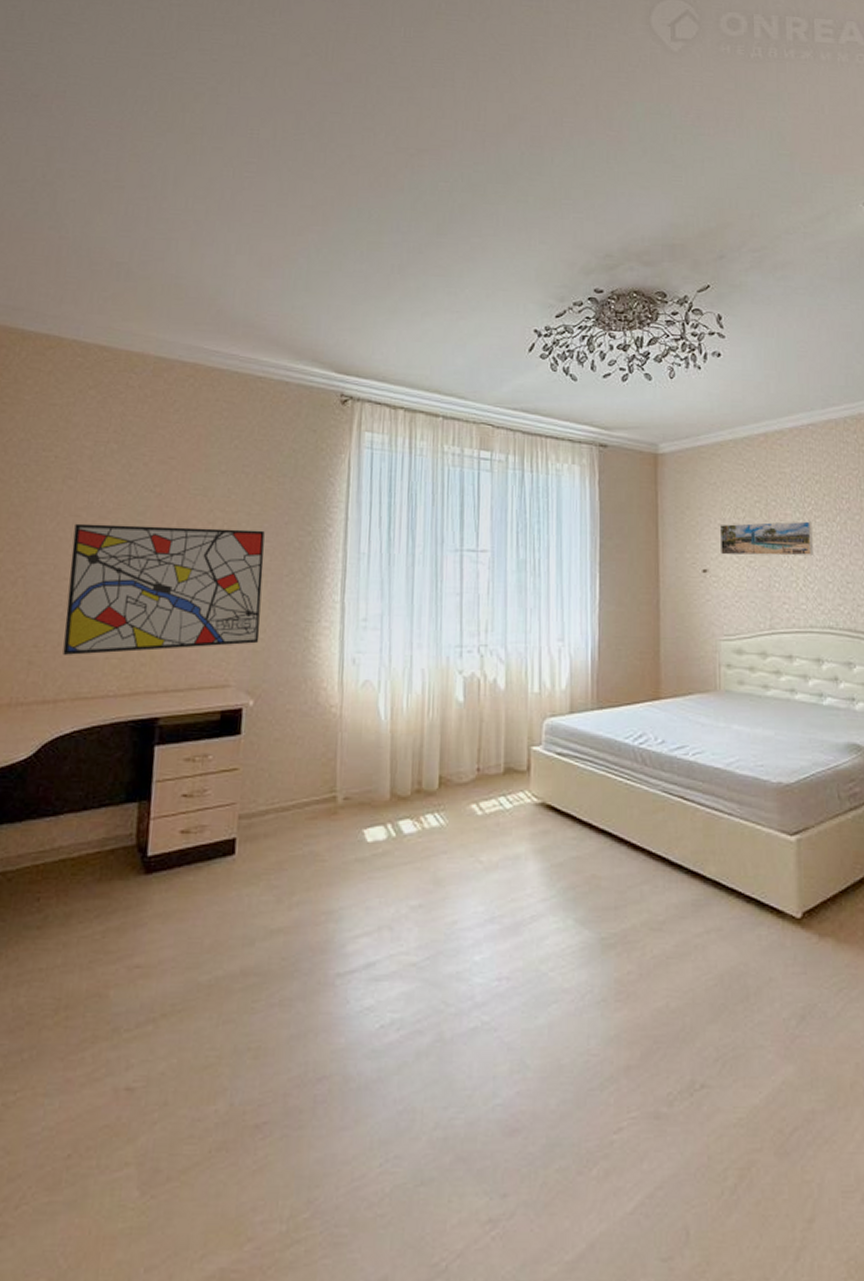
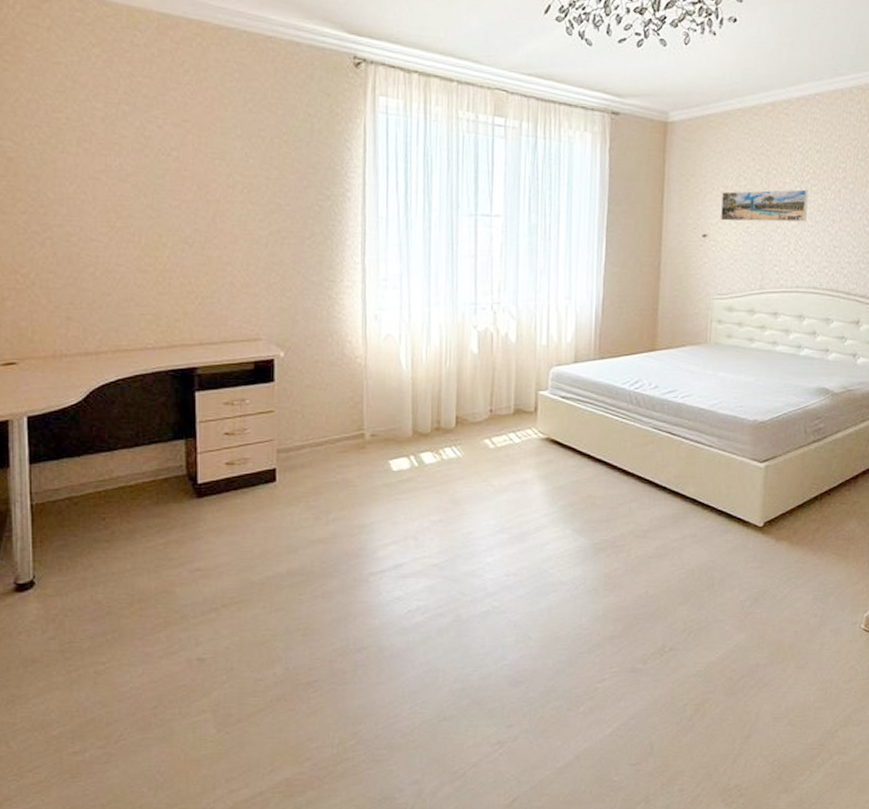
wall art: present [63,523,265,655] -> none [95,186,286,312]

